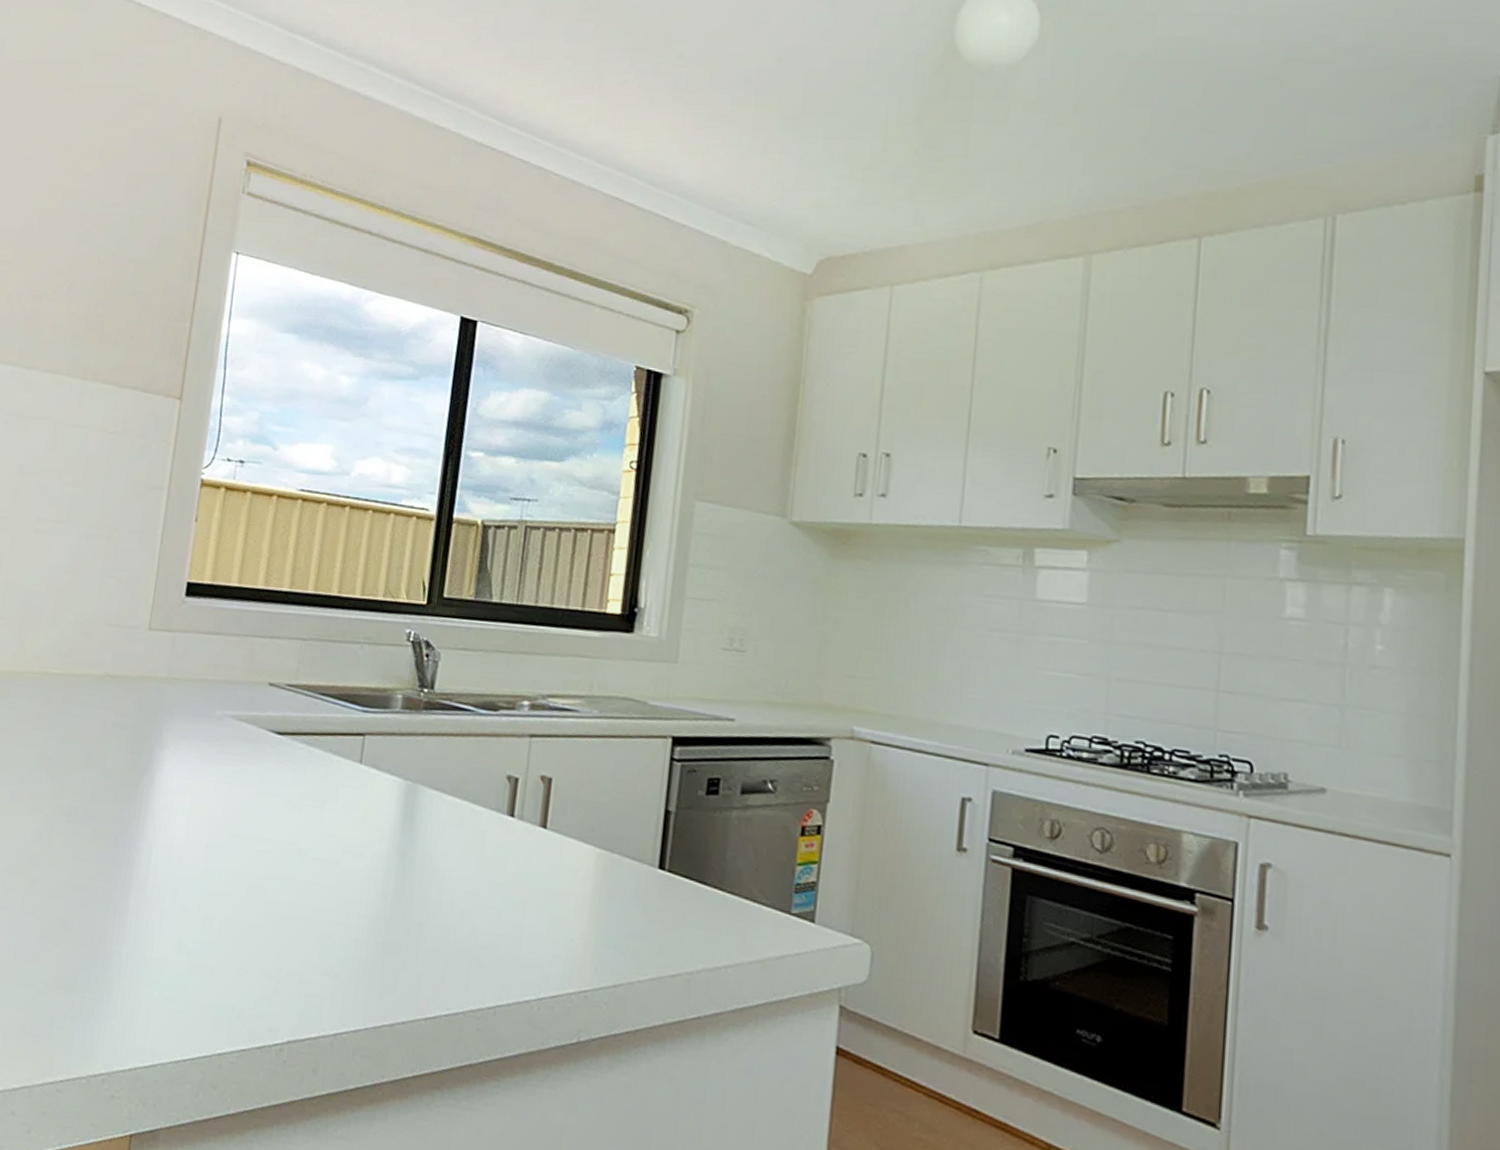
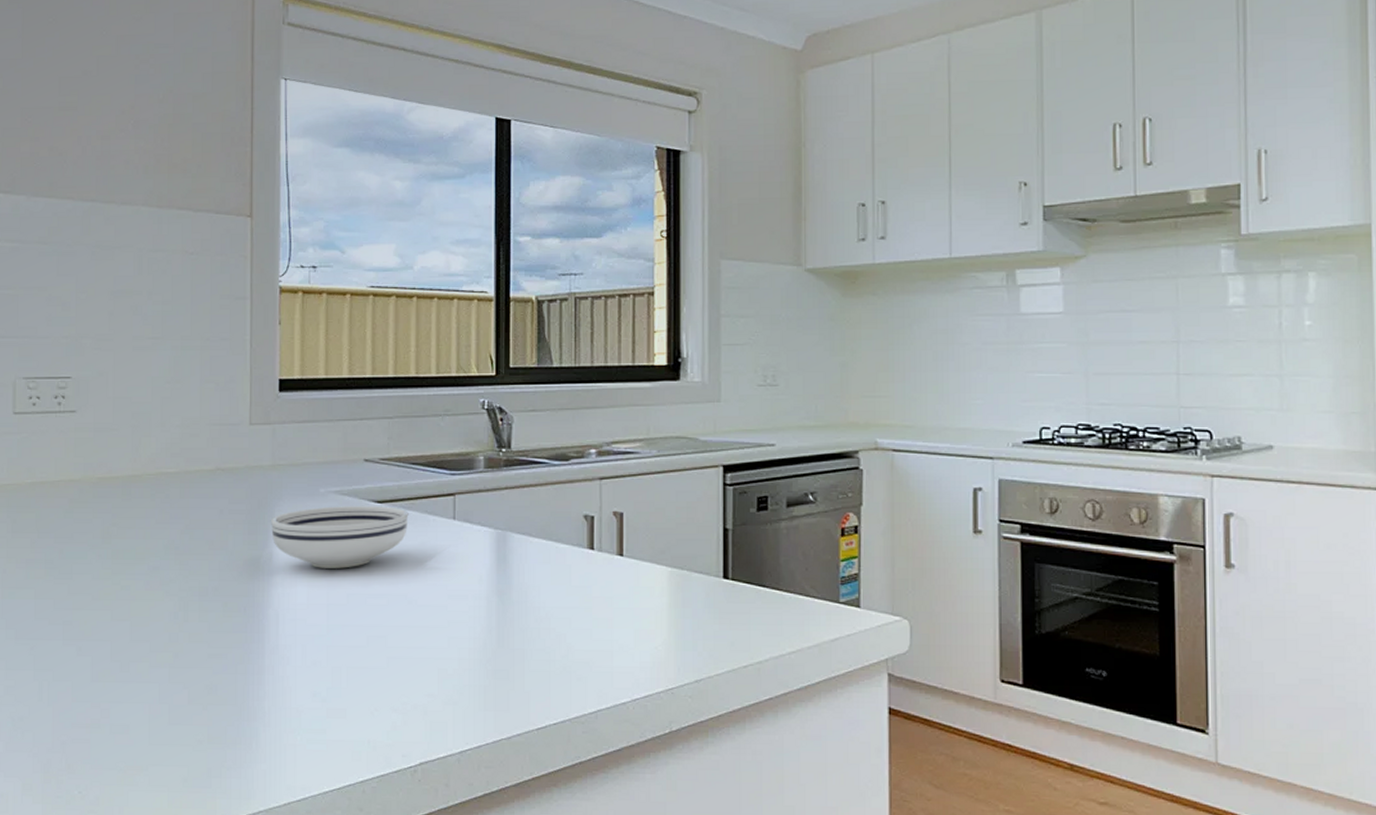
bowl: none [156,731,311,805] -> present [270,506,409,568]

